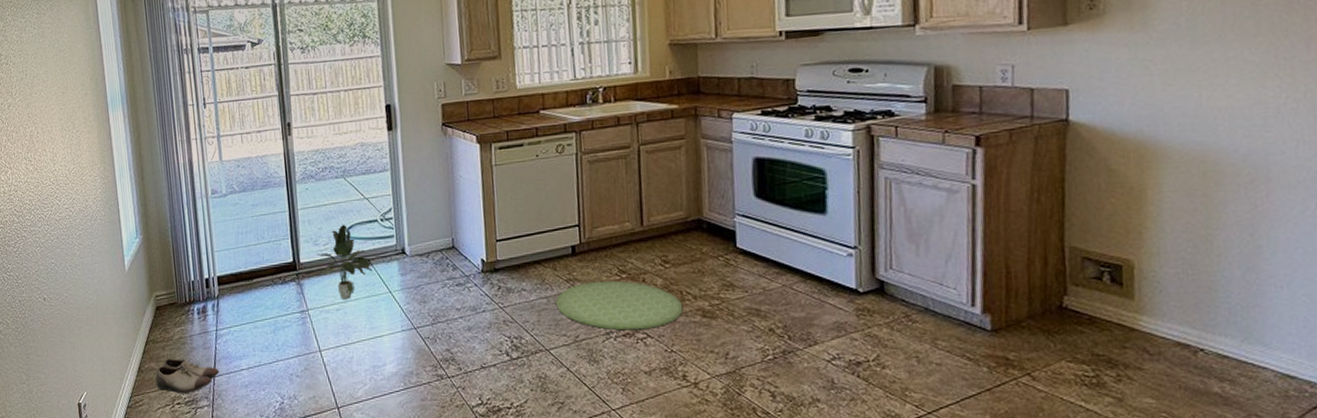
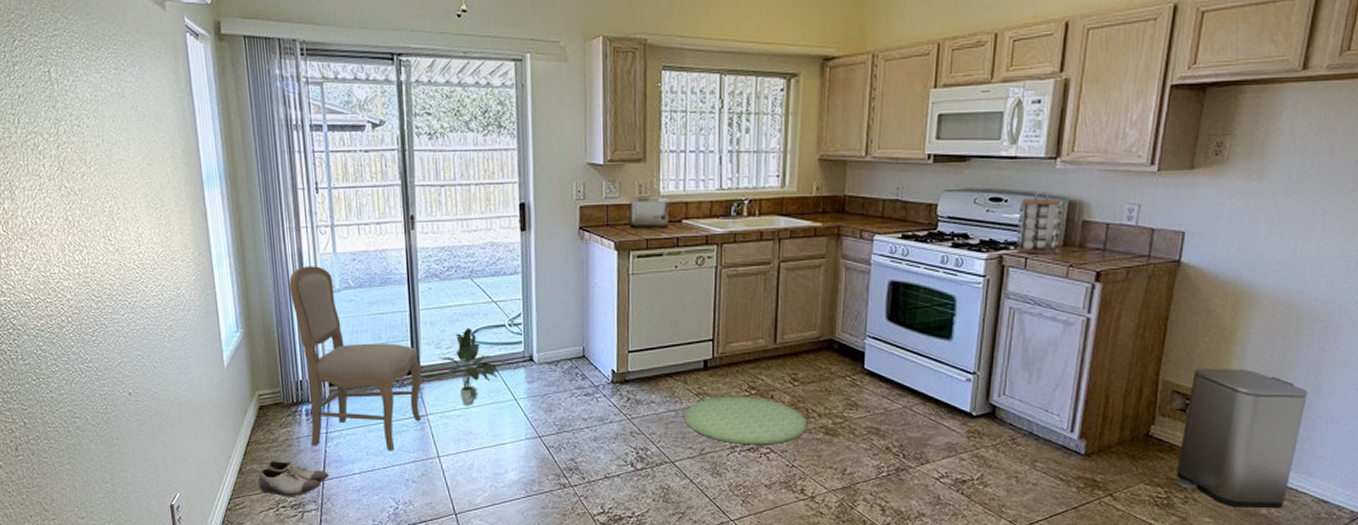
dining chair: none [181,174,303,347] -> present [289,266,422,451]
toaster: none [487,90,530,122] -> present [629,197,673,229]
spice rack: none [881,58,930,123] -> present [1016,190,1062,255]
pedal bin: none [1101,230,1246,386] -> present [1175,369,1308,509]

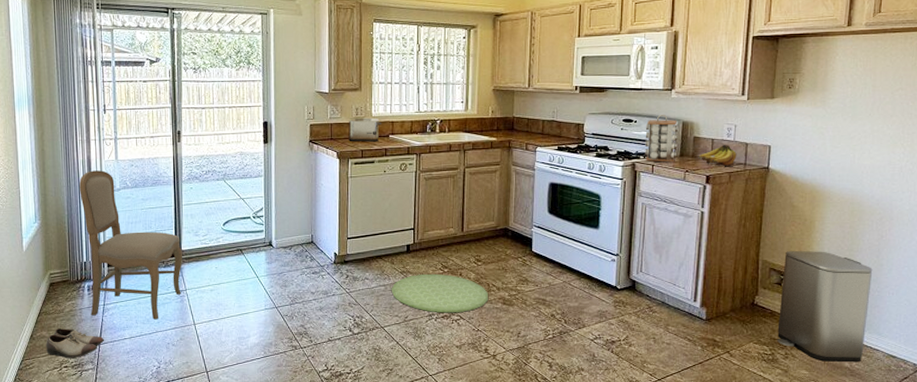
potted plant: present [438,327,498,405] -> none [196,219,244,282]
fruit: none [1087,231,1139,260] -> present [698,145,737,167]

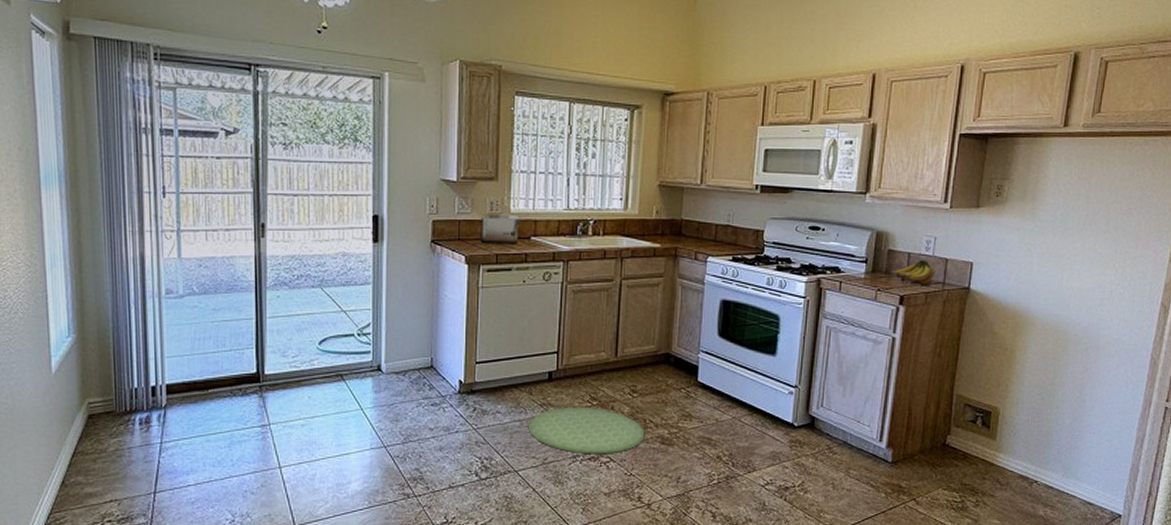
shoe: present [46,328,105,359] -> none [82,473,162,511]
dining chair: present [79,170,183,320] -> none [129,271,267,462]
spice rack: present [645,114,678,163] -> none [832,221,871,279]
pedal bin: present [777,251,873,363] -> none [968,385,1075,511]

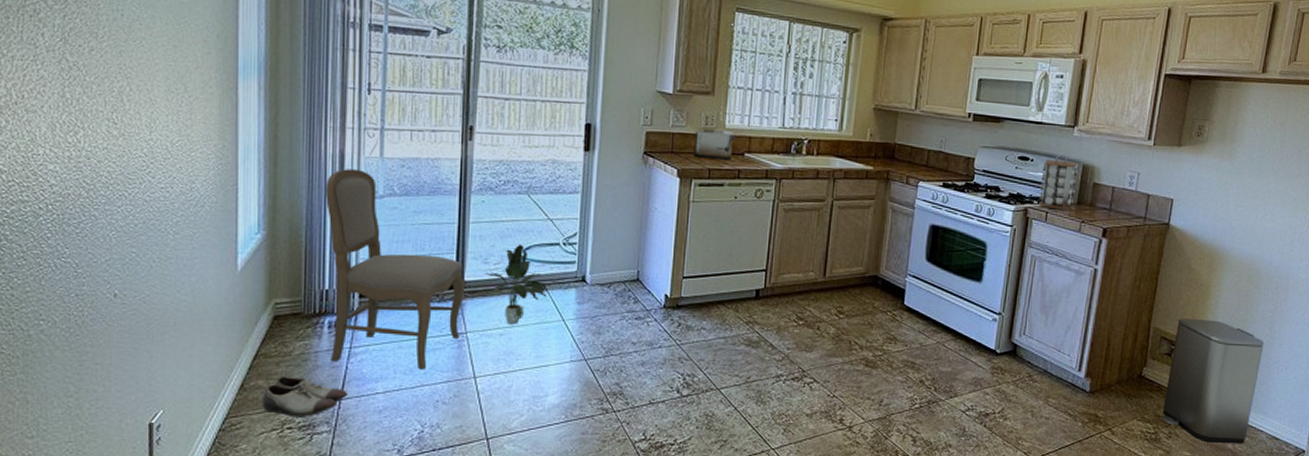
shoe: none [82,473,162,511] -> present [262,377,349,417]
dining chair: none [129,271,267,462] -> present [326,169,466,370]
potted plant: none [284,336,345,415] -> present [485,244,547,324]
bath mat: present [528,406,645,455] -> none [732,325,850,375]
spice rack: none [832,221,871,279] -> present [1039,153,1077,210]
fruit: present [892,260,935,286] -> none [1096,194,1138,220]
pedal bin: none [968,385,1075,511] -> present [1162,319,1265,444]

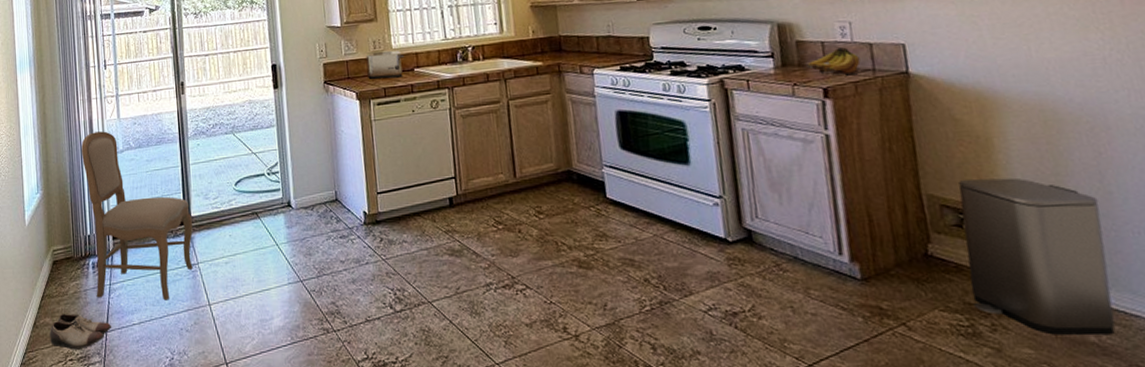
potted plant: present [485,244,547,324] -> none [207,178,260,252]
spice rack: present [1039,153,1077,210] -> none [729,16,778,77]
fruit: none [1096,194,1138,220] -> present [807,47,861,76]

